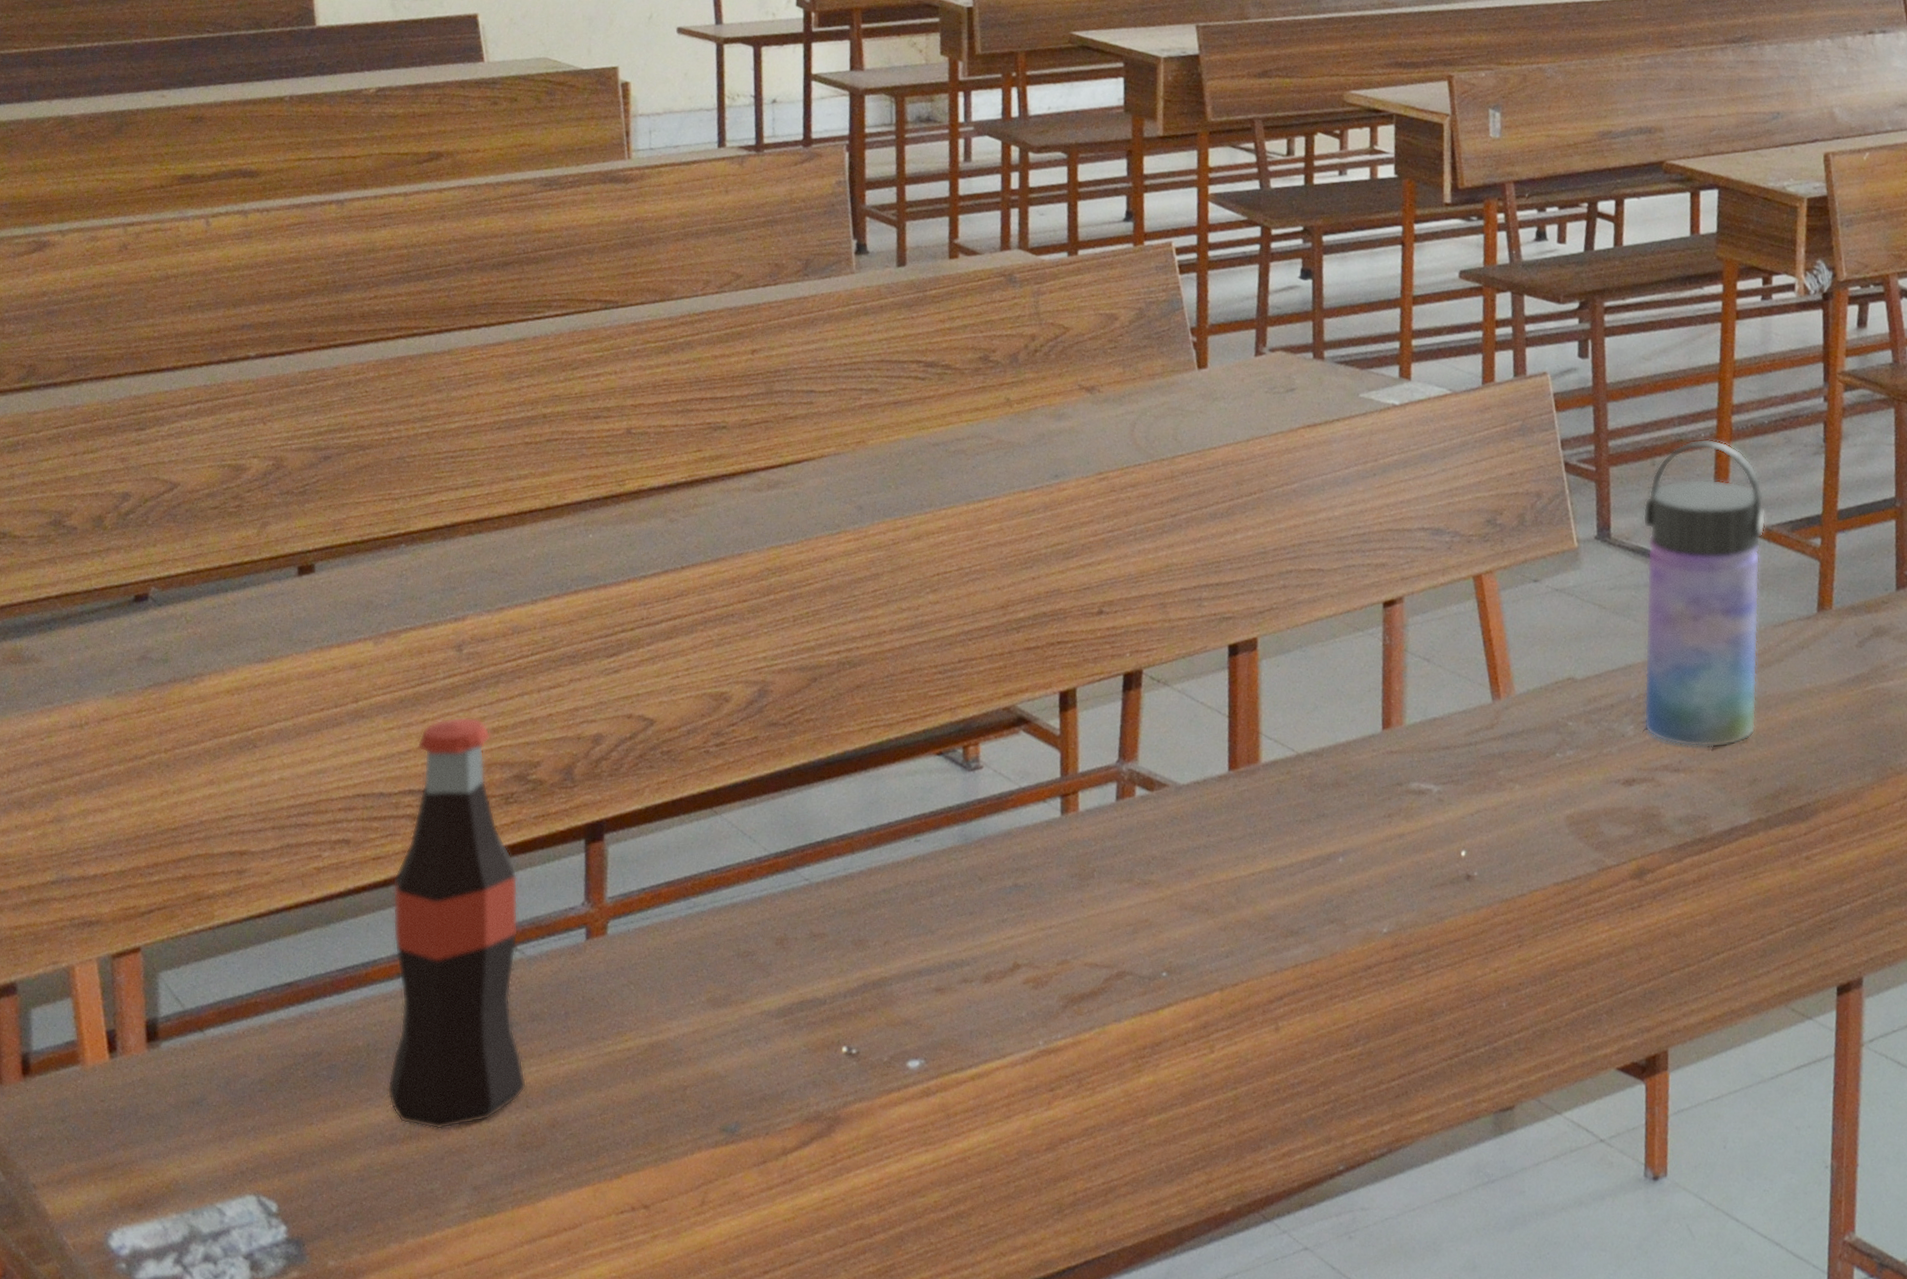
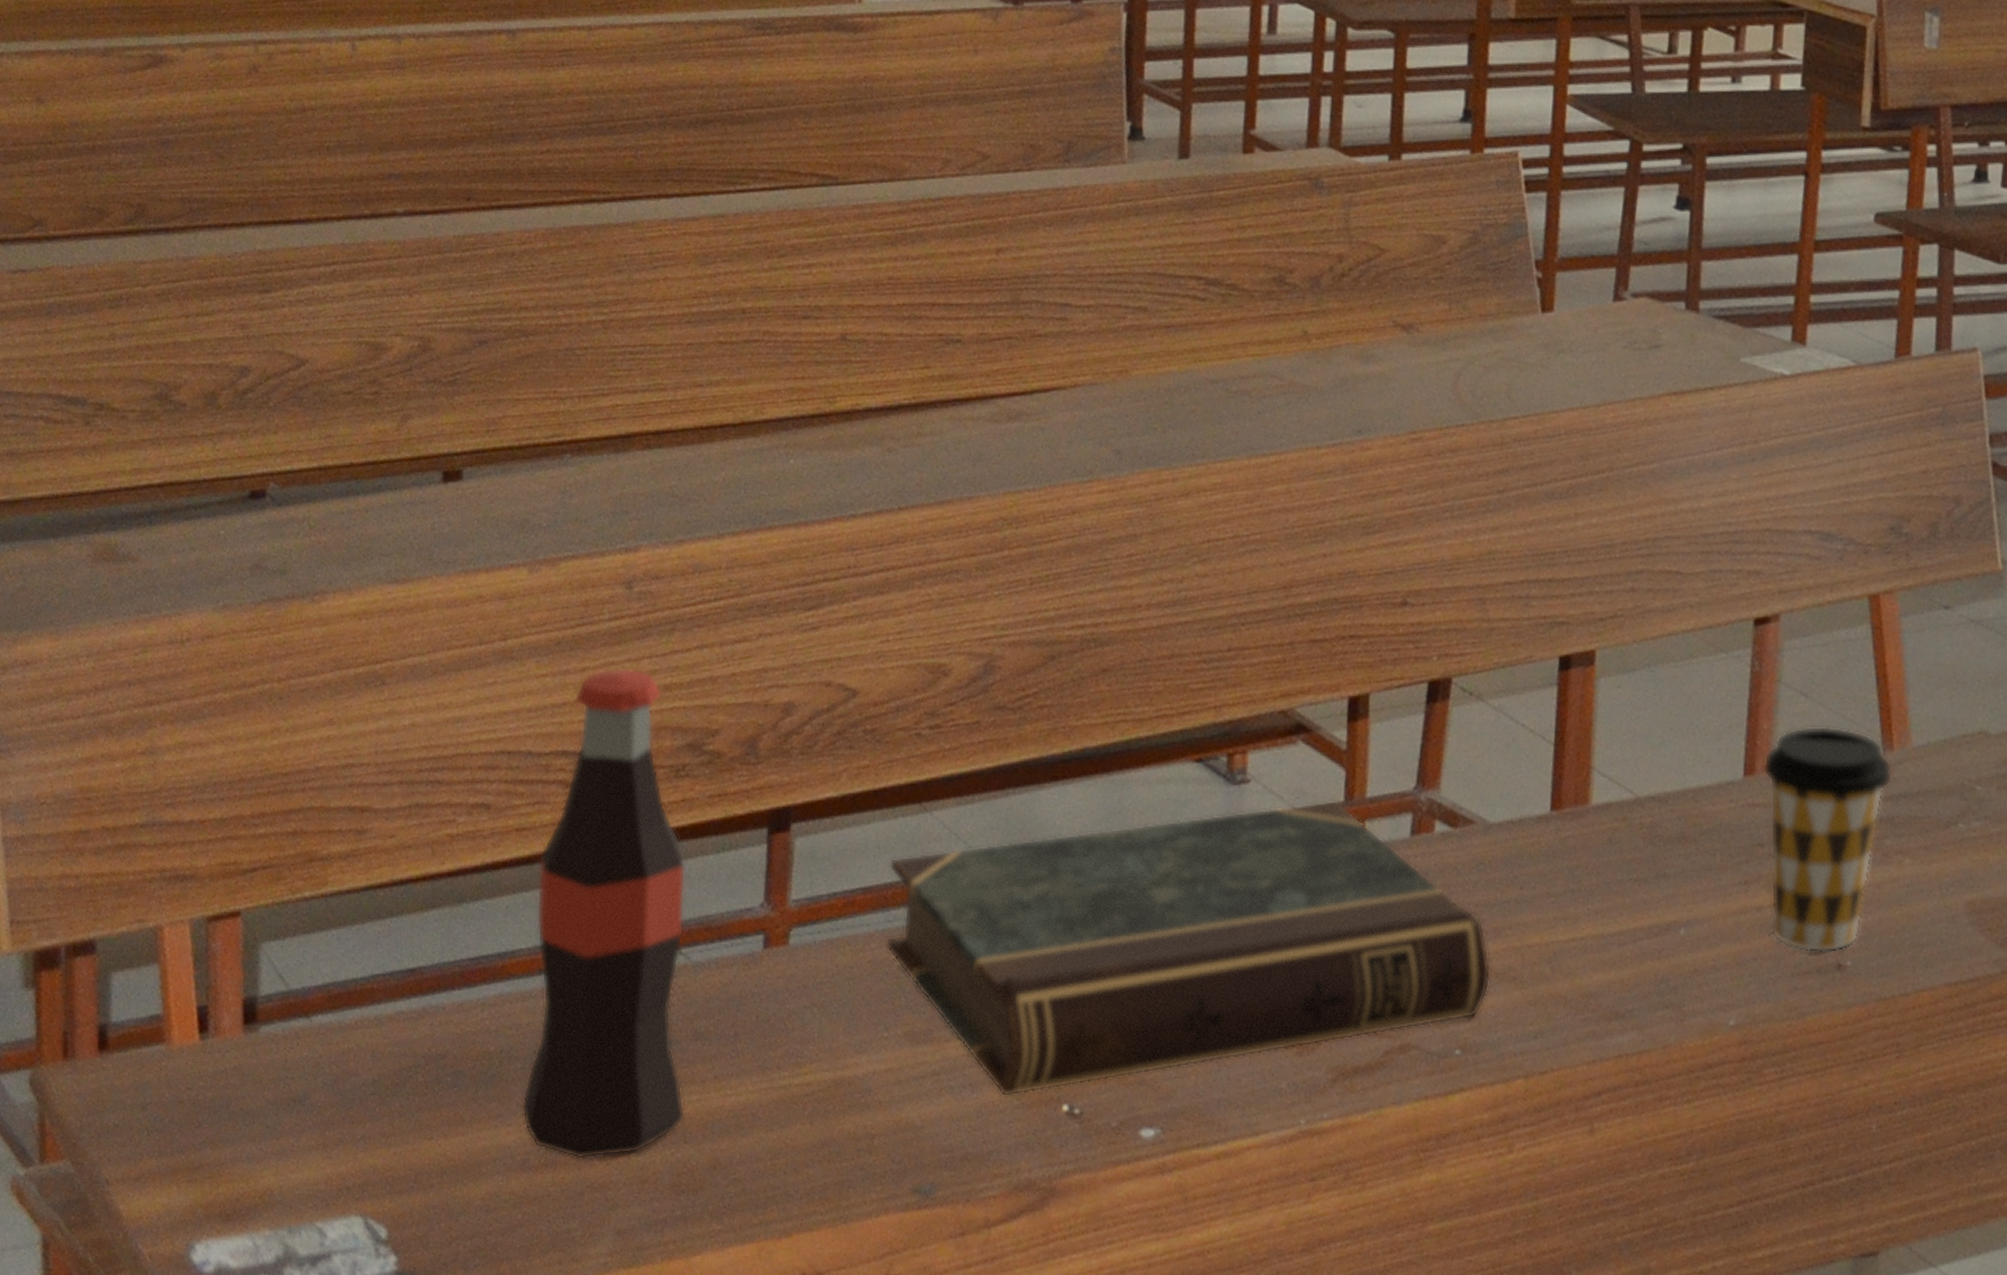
book: none [687,776,1188,1045] -> present [885,800,1492,1098]
coffee cup: none [1397,683,1502,868] -> present [1763,726,1893,952]

